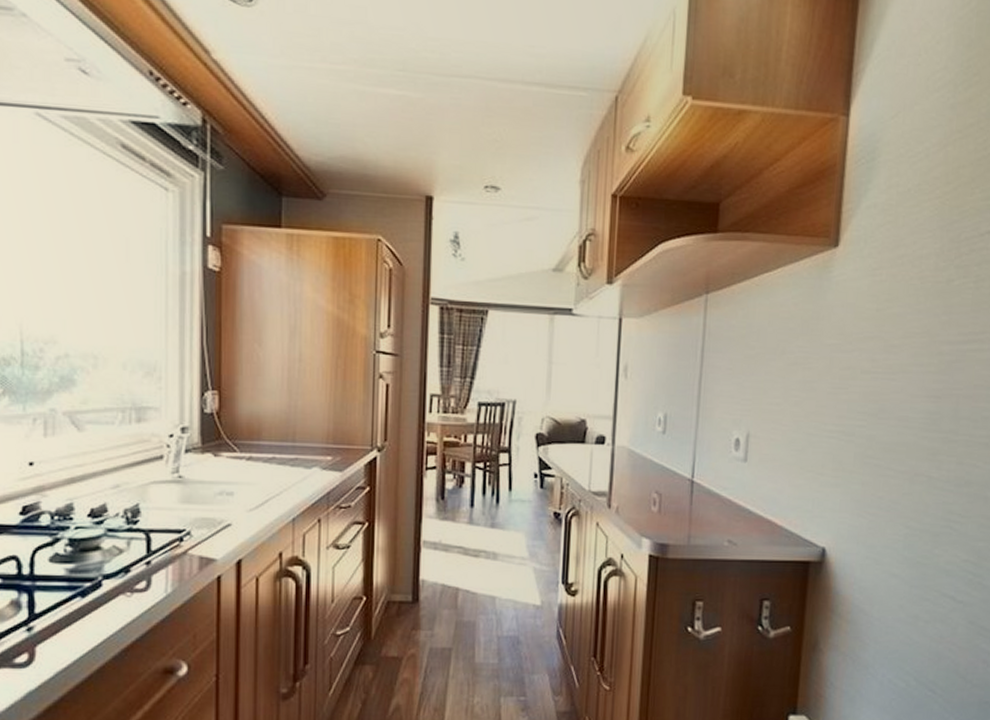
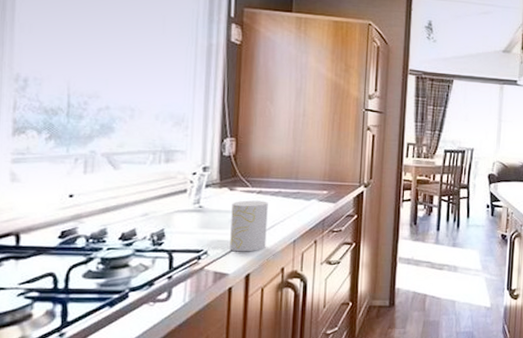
cup: none [216,468,260,533] -> present [230,200,268,252]

